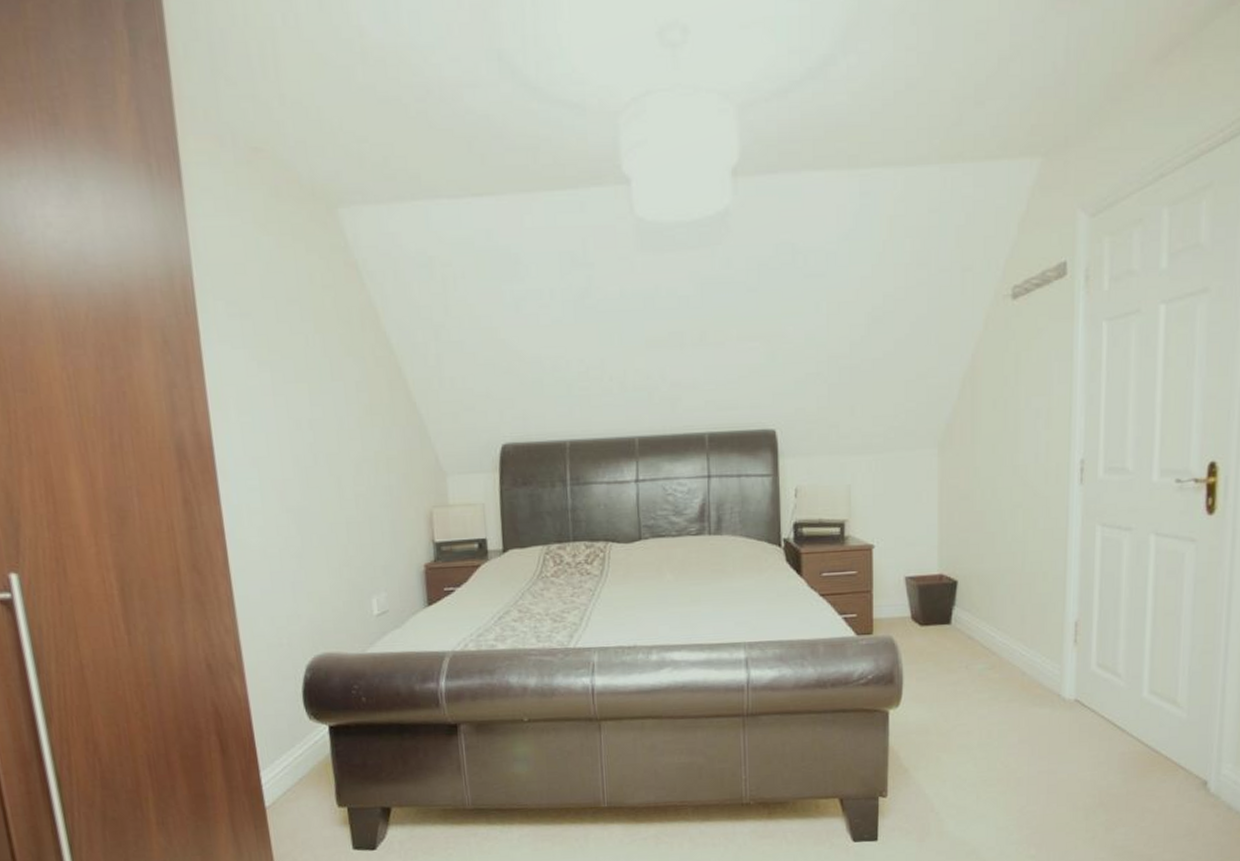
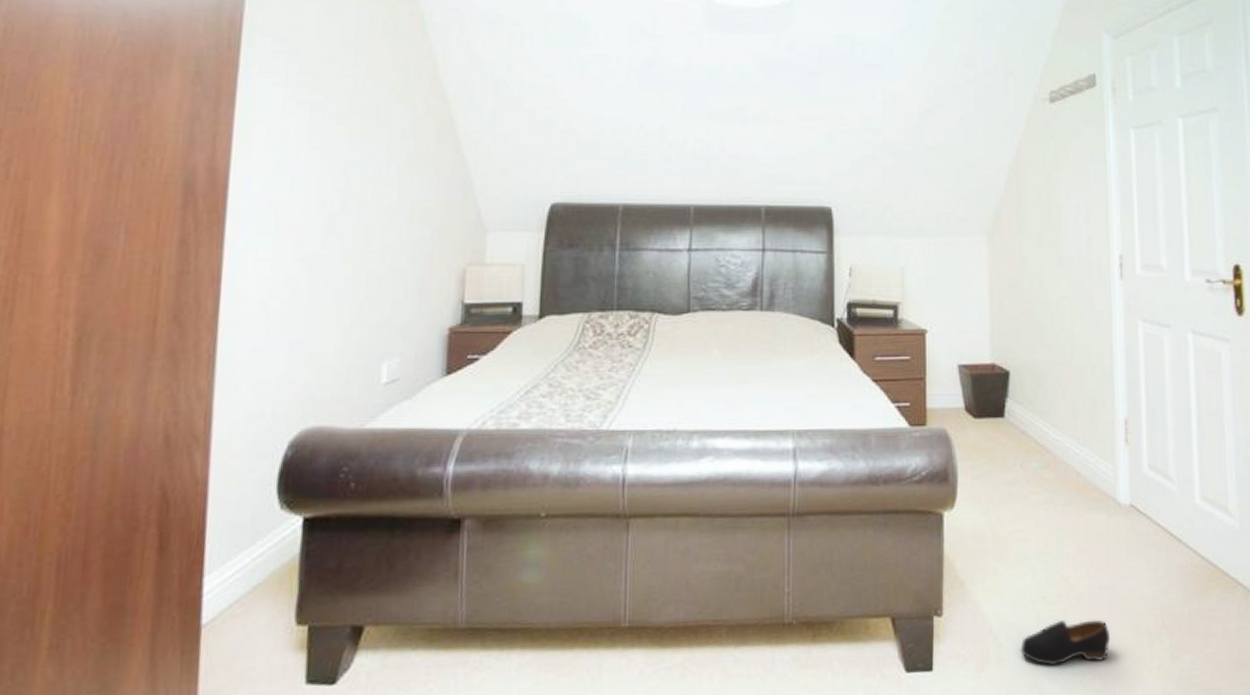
shoe: none [960,799,1048,837] -> present [1020,619,1111,666]

